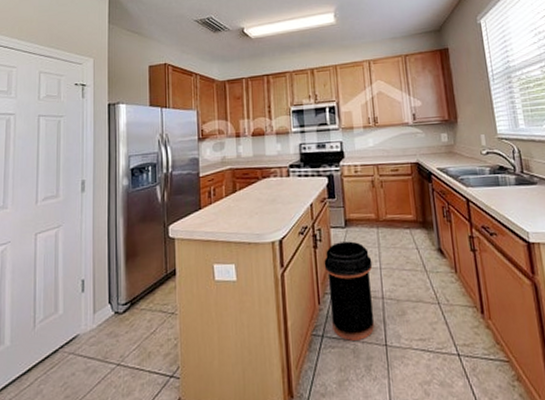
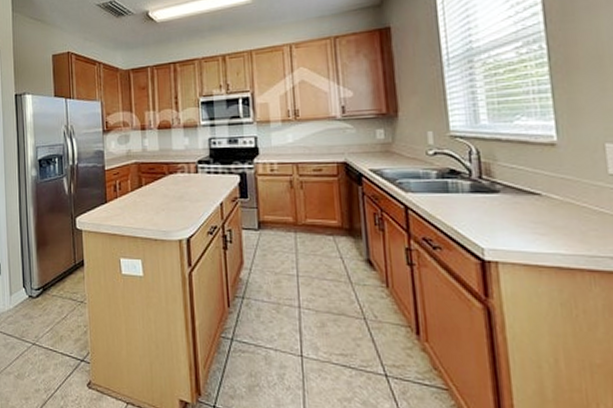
trash can: present [324,241,375,341] -> none [234,245,290,348]

